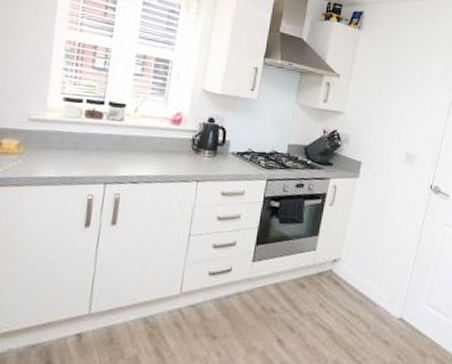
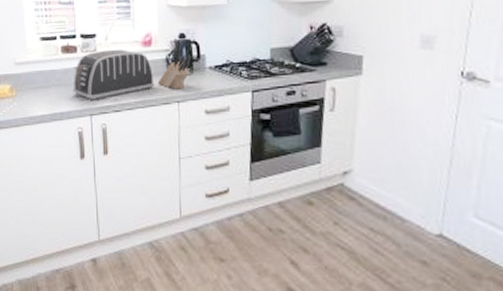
toaster: none [90,121,177,170] -> present [73,49,155,102]
knife block: none [180,138,217,170] -> present [157,55,192,90]

